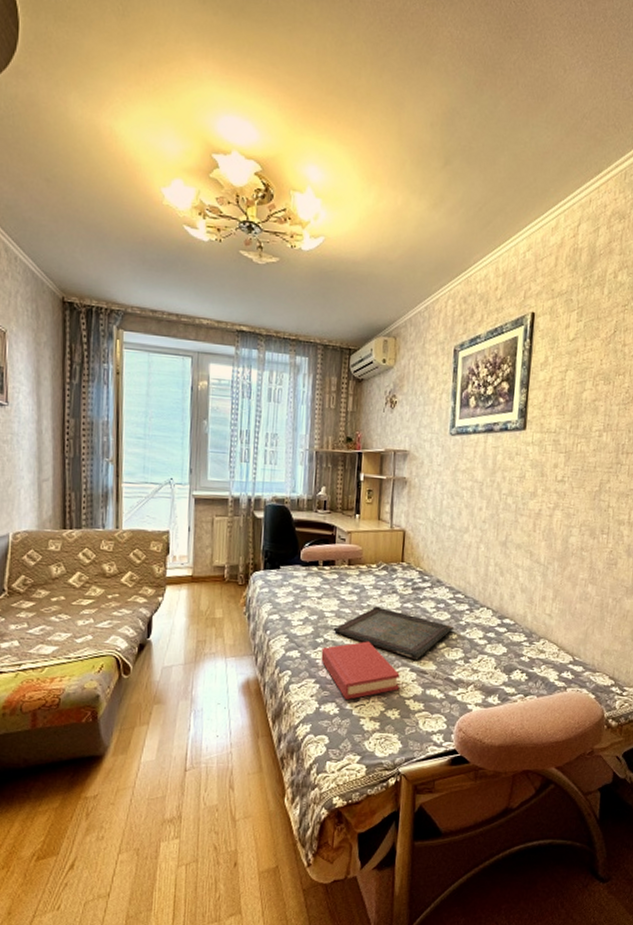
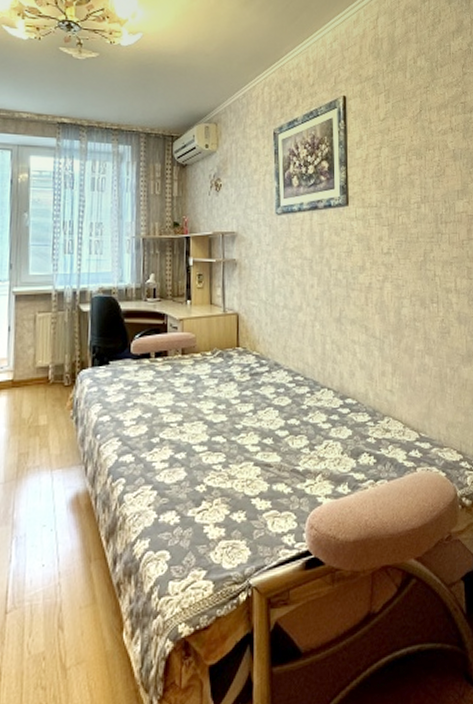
hardback book: present [321,641,400,700] -> none [157,436,243,505]
serving tray: present [333,606,453,660] -> none [169,397,295,453]

